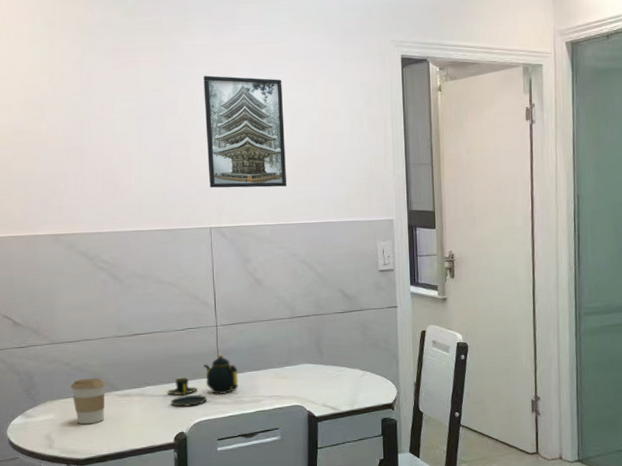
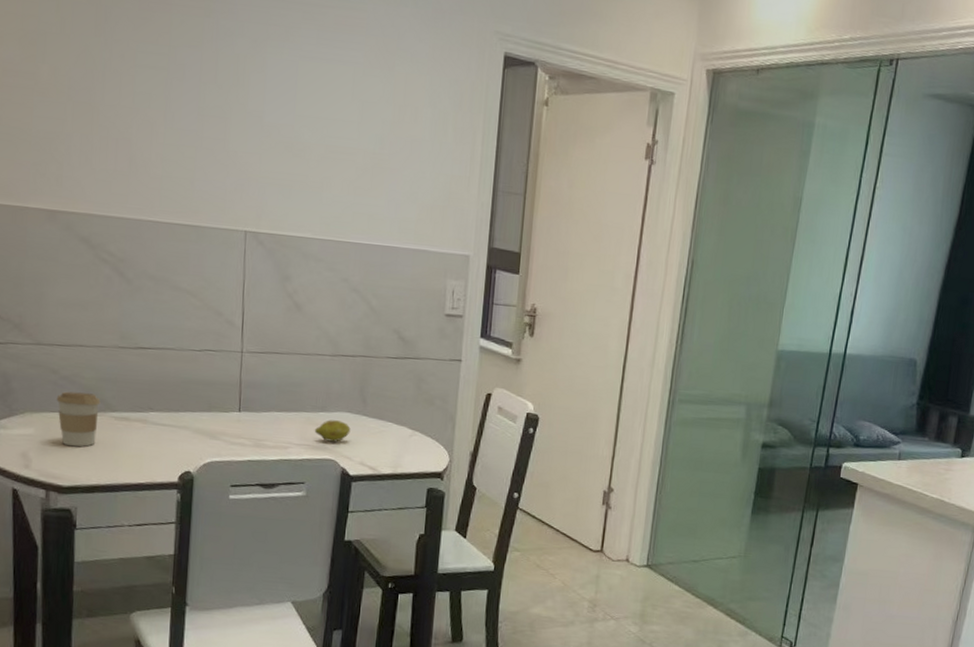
teapot: present [167,355,238,407] -> none [174,387,263,443]
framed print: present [203,75,287,188] -> none [249,38,353,195]
fruit: none [282,371,312,391] -> present [314,420,351,442]

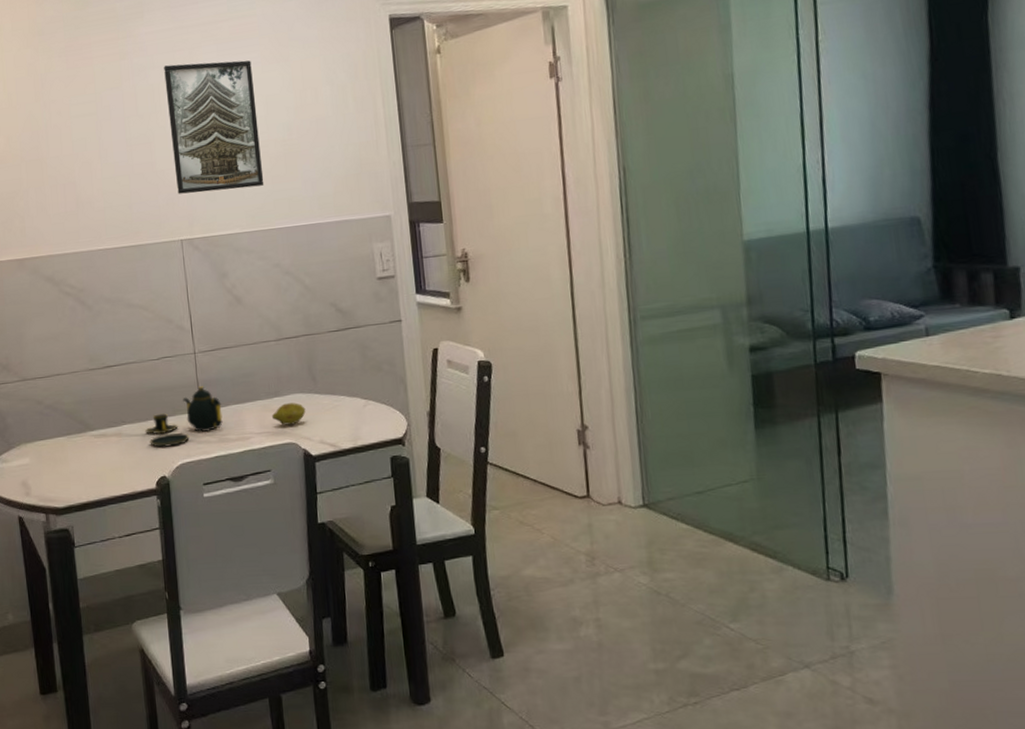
coffee cup: present [56,391,101,447] -> none [44,417,81,470]
teapot: none [174,387,263,443] -> present [145,386,223,448]
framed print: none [249,38,353,195] -> present [164,60,264,194]

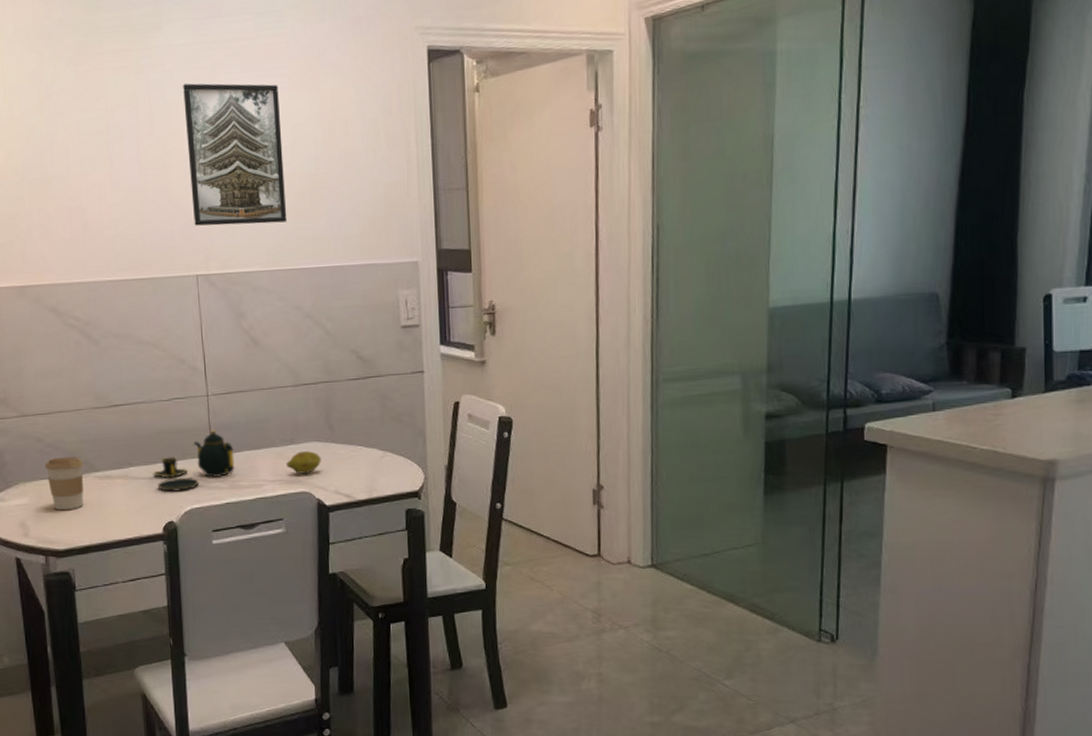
coffee cup: none [44,417,81,470] -> present [45,457,84,511]

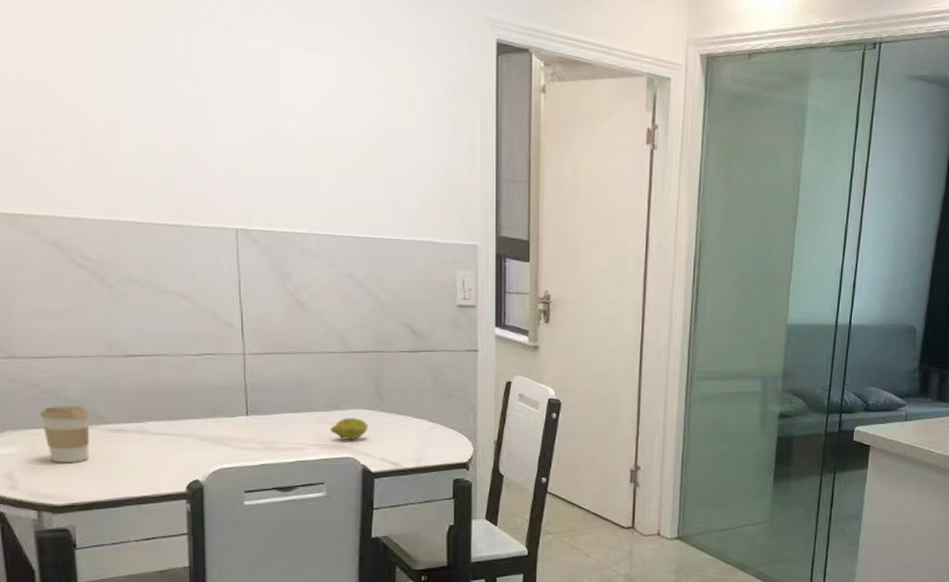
teapot: present [153,430,235,492] -> none [176,390,273,450]
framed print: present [183,83,288,226] -> none [227,26,342,188]

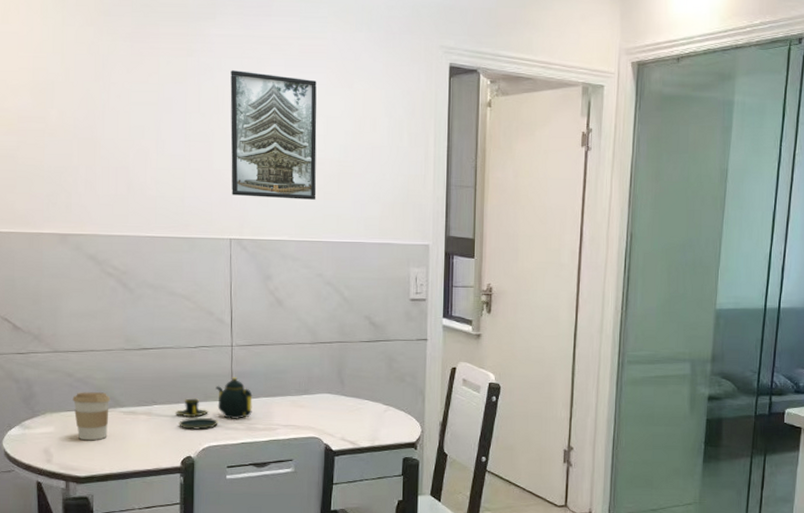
teapot: none [176,390,273,450] -> present [175,377,253,430]
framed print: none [227,26,342,188] -> present [230,70,317,200]
fruit: present [329,418,368,440] -> none [299,401,331,421]

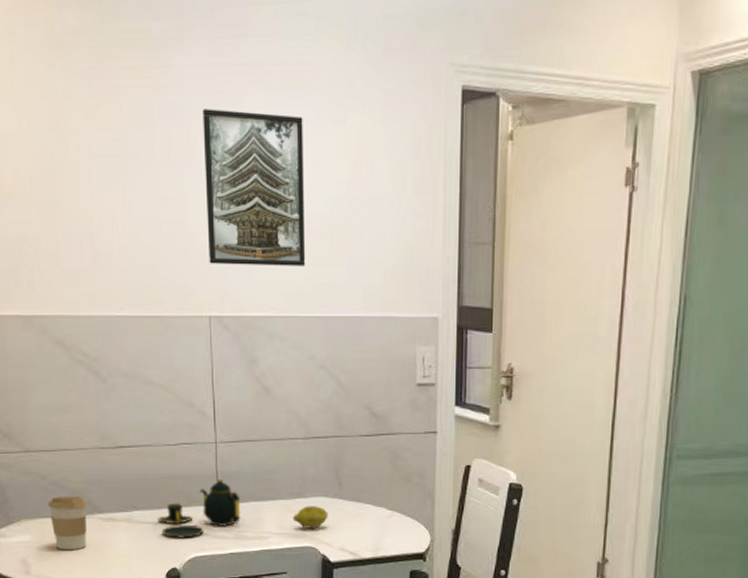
fruit: none [299,401,331,421] -> present [292,506,328,529]

